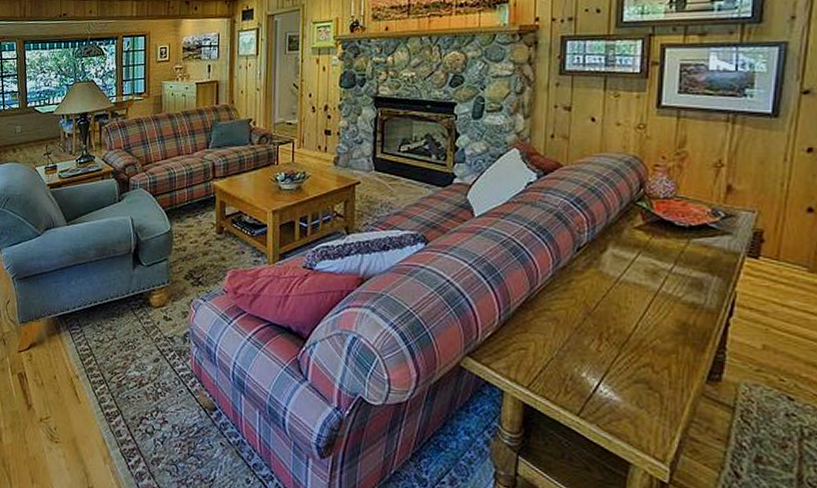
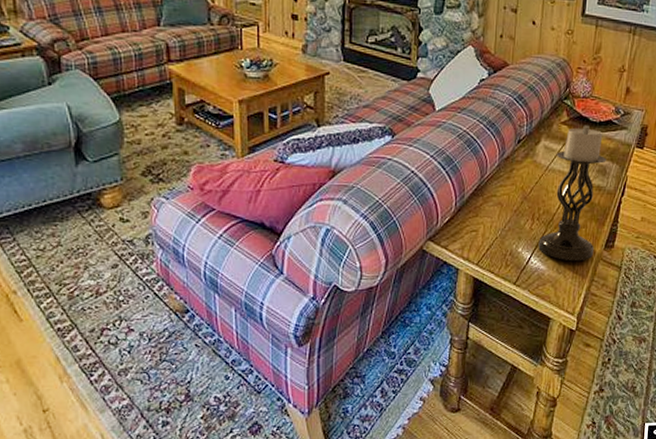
candle holder: none [609,230,703,395] -> present [538,125,606,261]

